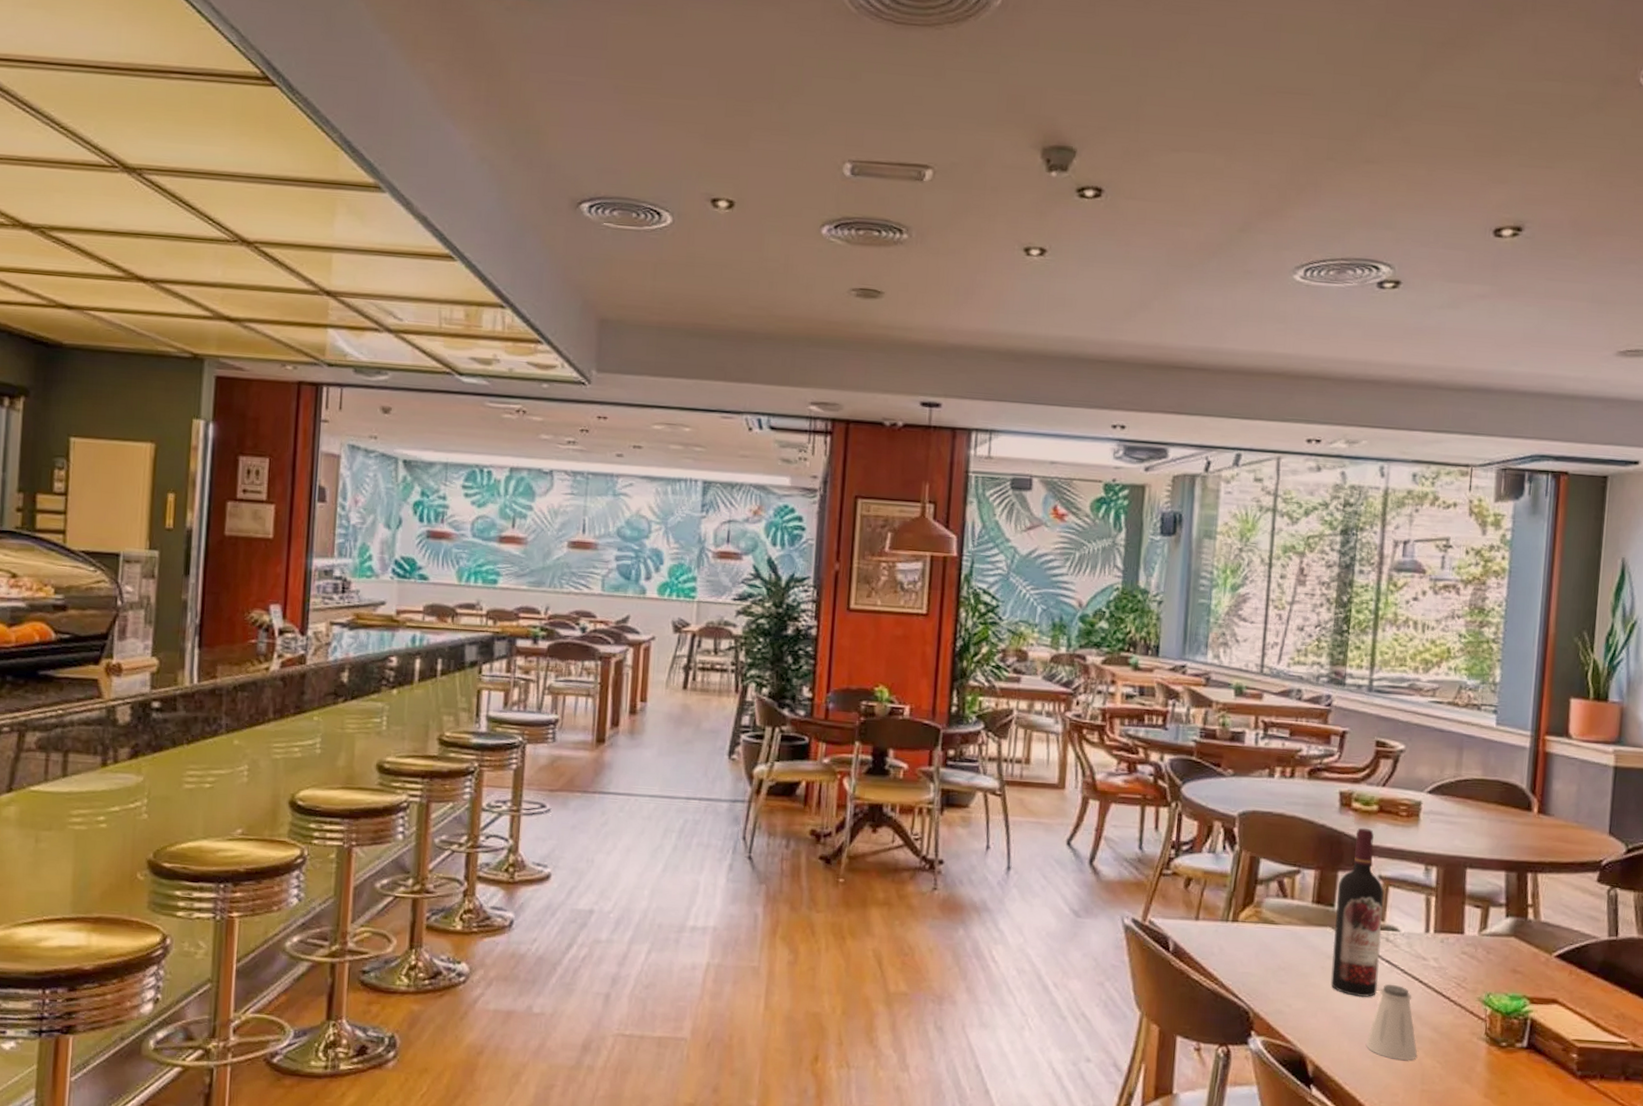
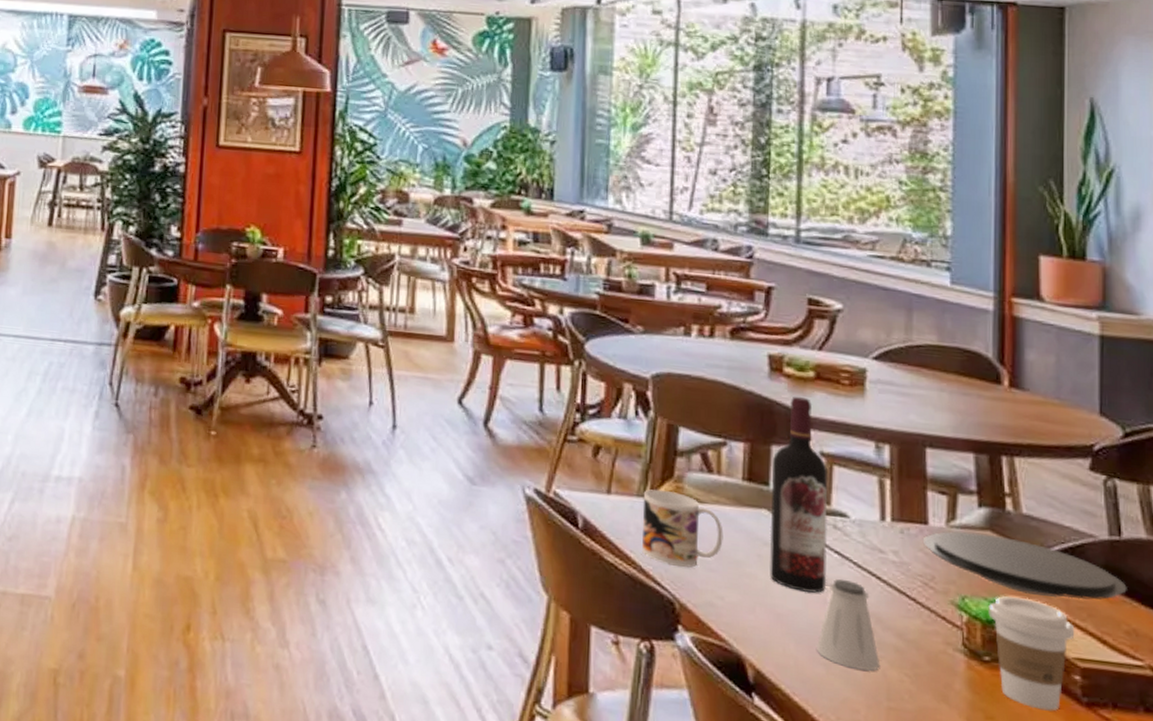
mug: none [1223,914,1294,981] -> present [642,489,724,568]
plate: none [1458,938,1619,991] -> present [922,531,1127,600]
coffee cup: none [1507,991,1576,1085] -> present [988,596,1075,711]

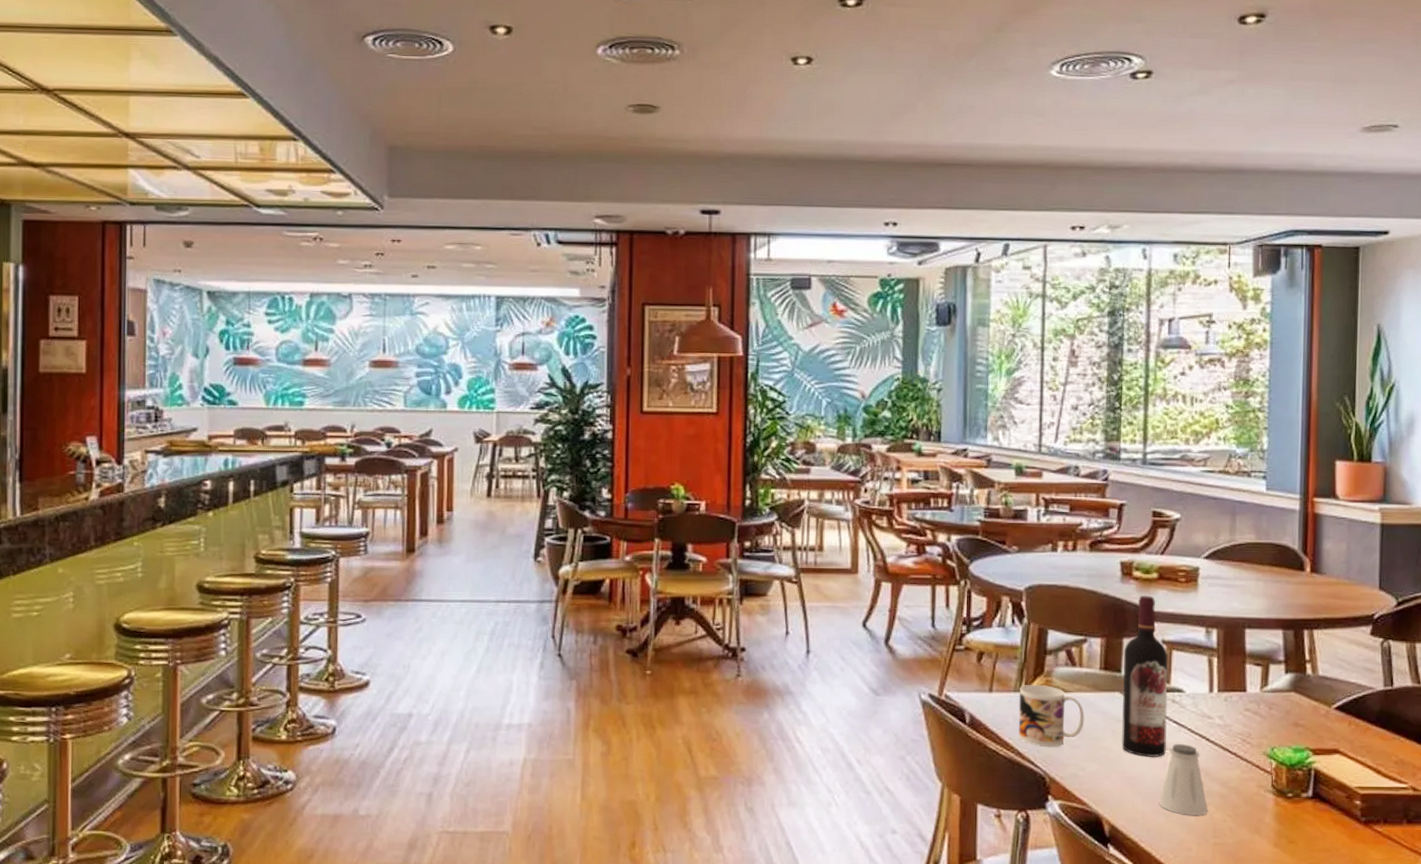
plate: present [922,531,1127,600] -> none [1242,694,1397,740]
coffee cup: present [988,596,1075,711] -> none [1292,743,1357,831]

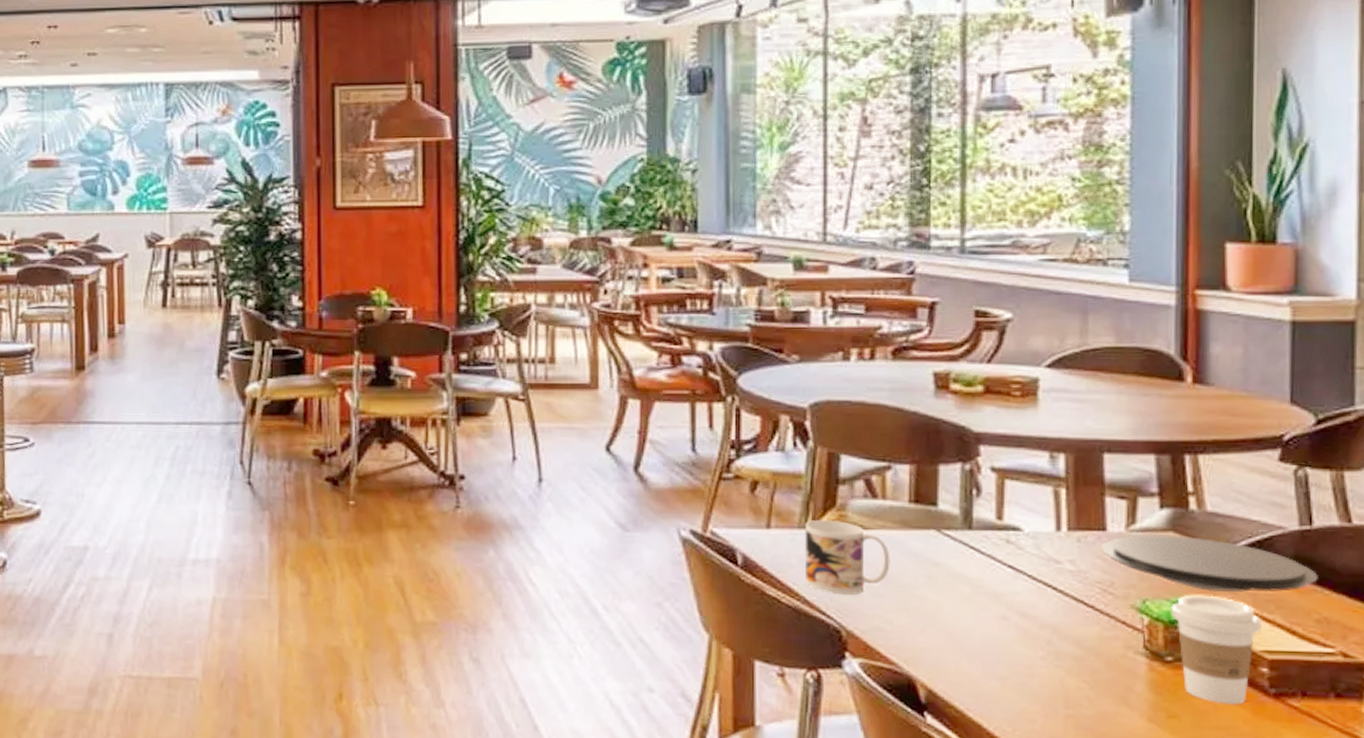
wine bottle: present [1121,595,1168,758] -> none [939,412,1000,610]
saltshaker: present [1159,744,1208,815] -> none [991,593,1058,681]
plate: none [1242,694,1397,740] -> present [1100,534,1318,593]
coffee cup: none [1292,743,1357,831] -> present [1171,595,1262,705]

